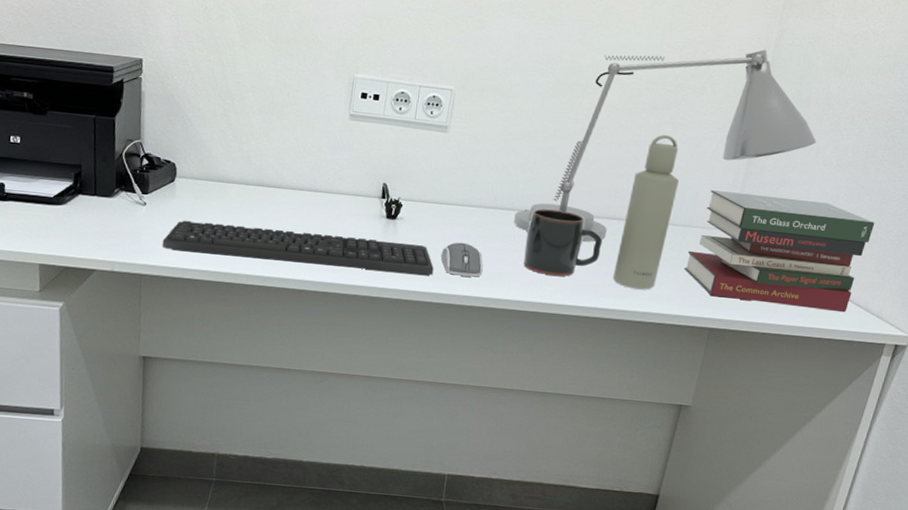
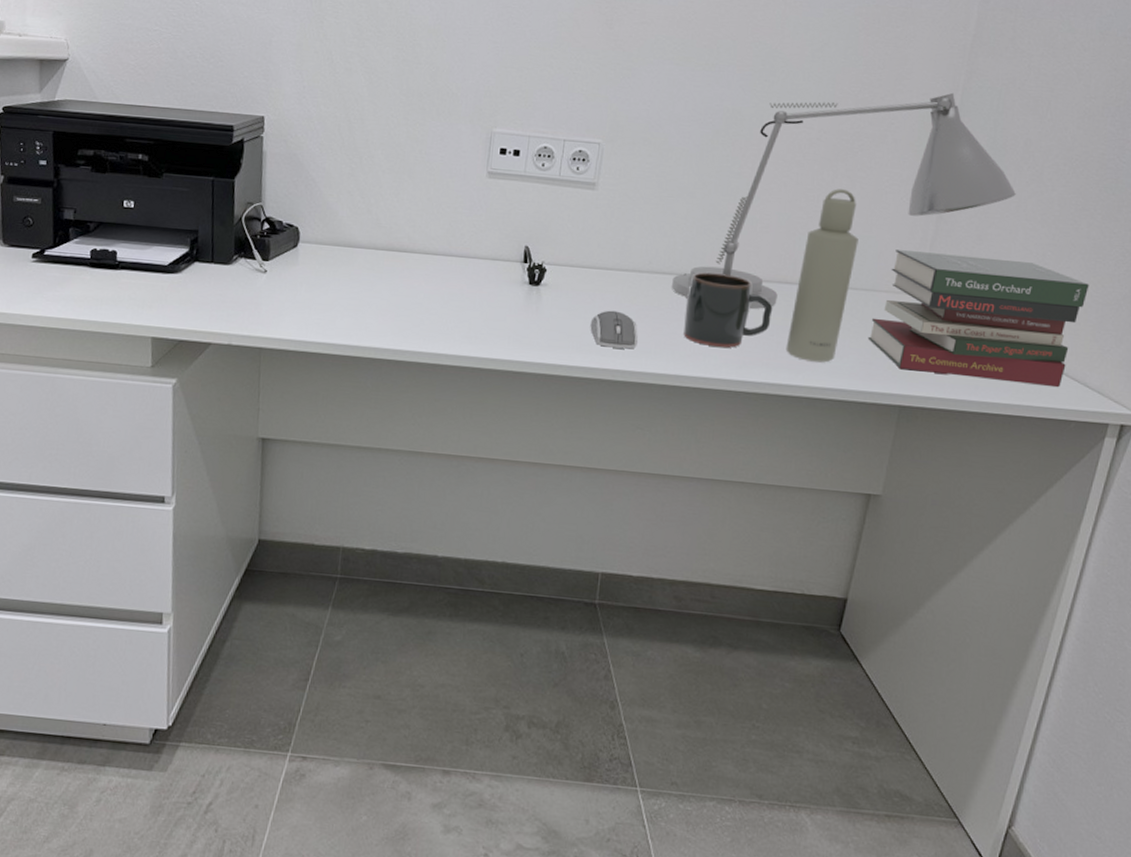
computer keyboard: present [162,220,434,275] -> none [283,288,582,347]

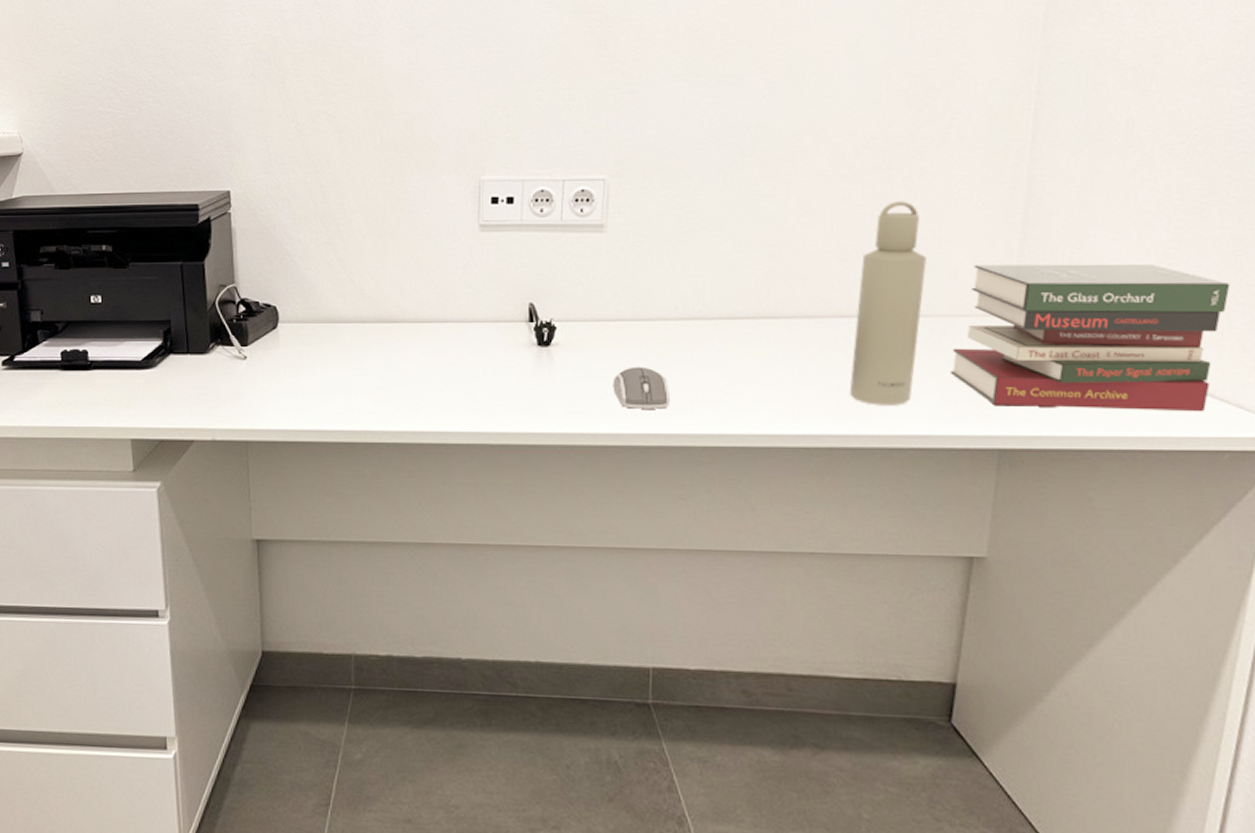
desk lamp: present [671,92,1016,310] -> none [703,73,1121,351]
mug: present [684,272,773,348] -> none [723,313,829,397]

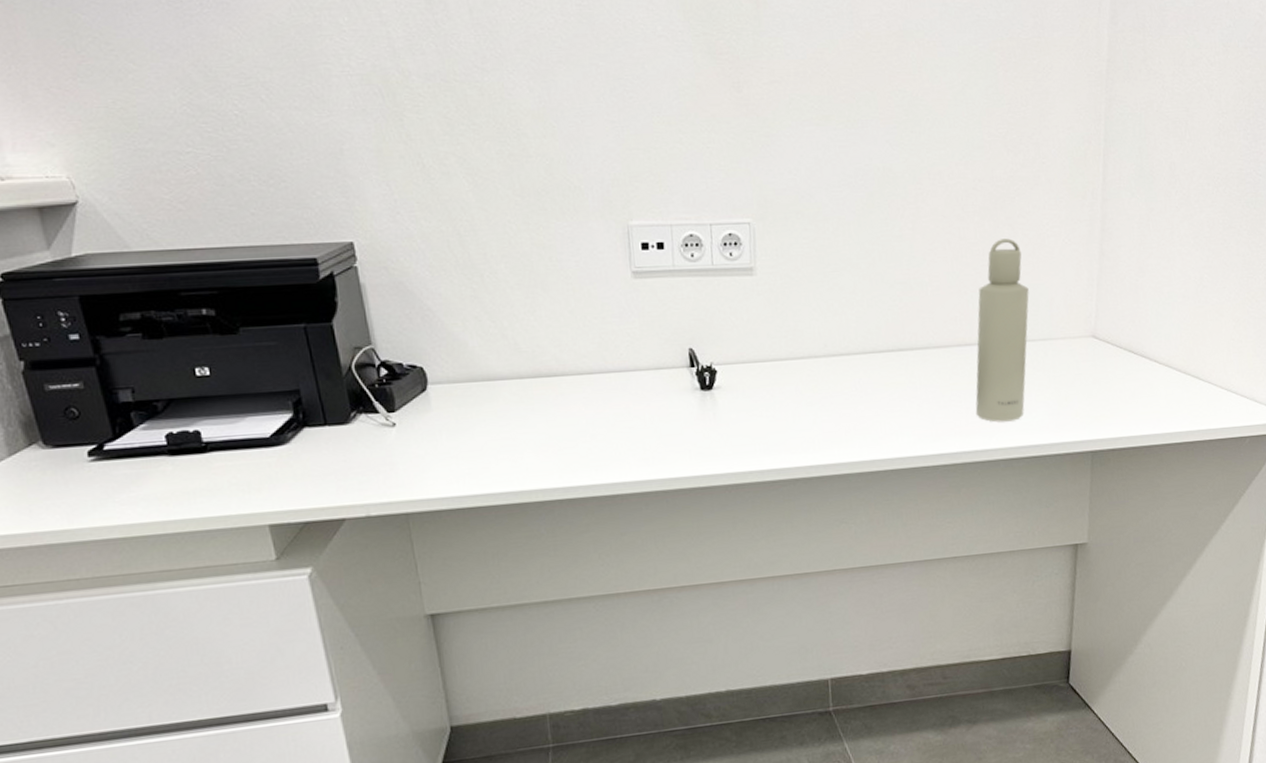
computer mouse: present [613,366,670,409] -> none [774,403,827,444]
books: present [950,263,1230,412] -> none [1052,287,1245,414]

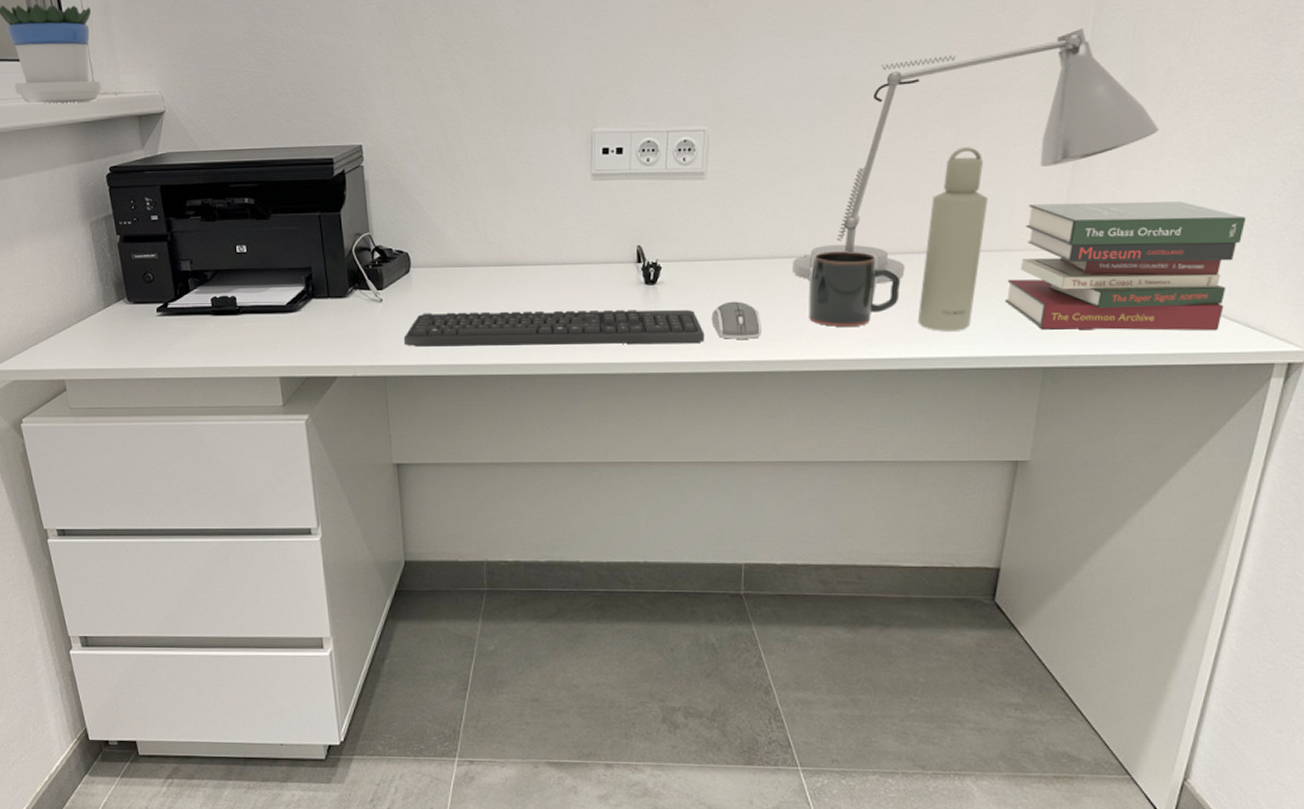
computer keyboard: none [426,415,769,476] -> present [403,309,705,346]
computer mouse: none [774,403,827,444] -> present [711,301,761,339]
desk lamp: none [851,123,1169,379] -> present [791,27,1159,285]
mug: none [869,345,957,424] -> present [808,251,901,327]
books: none [1052,287,1245,414] -> present [1004,201,1246,331]

